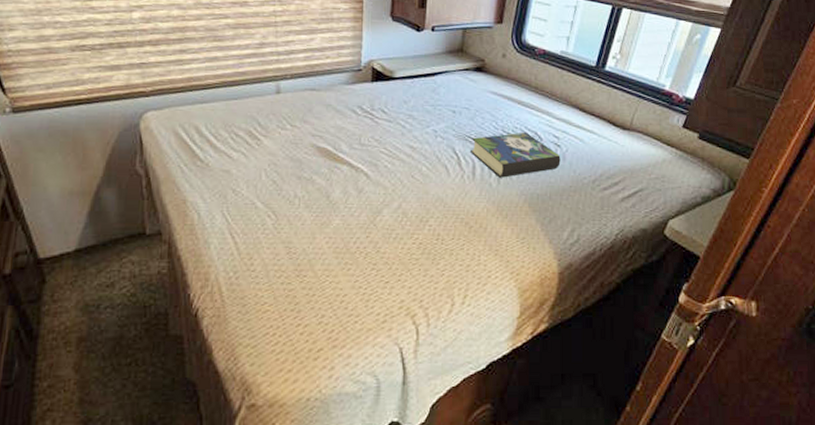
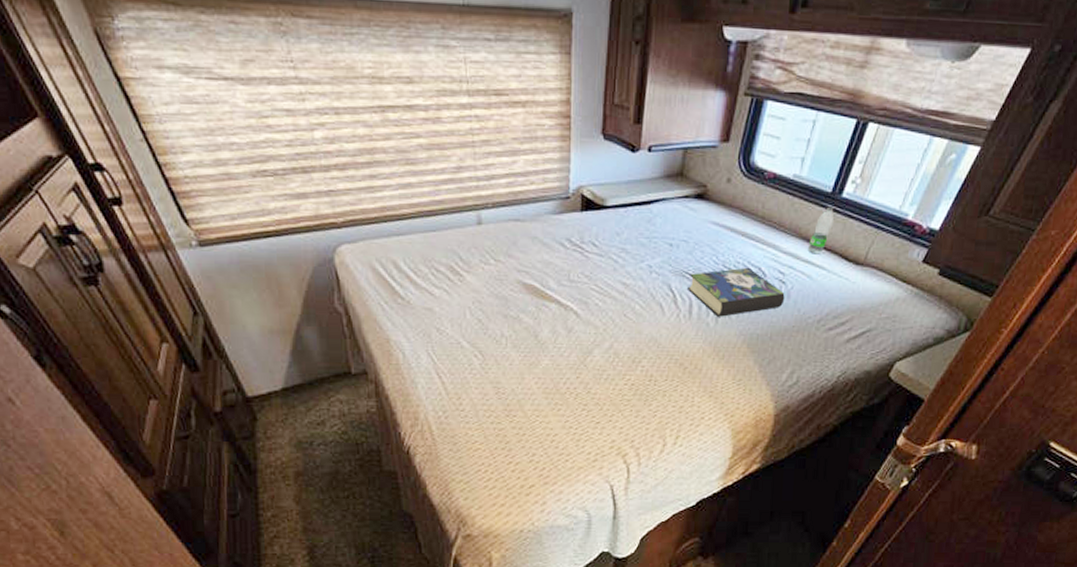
bottle: none [578,78,600,121] -> present [807,206,835,255]

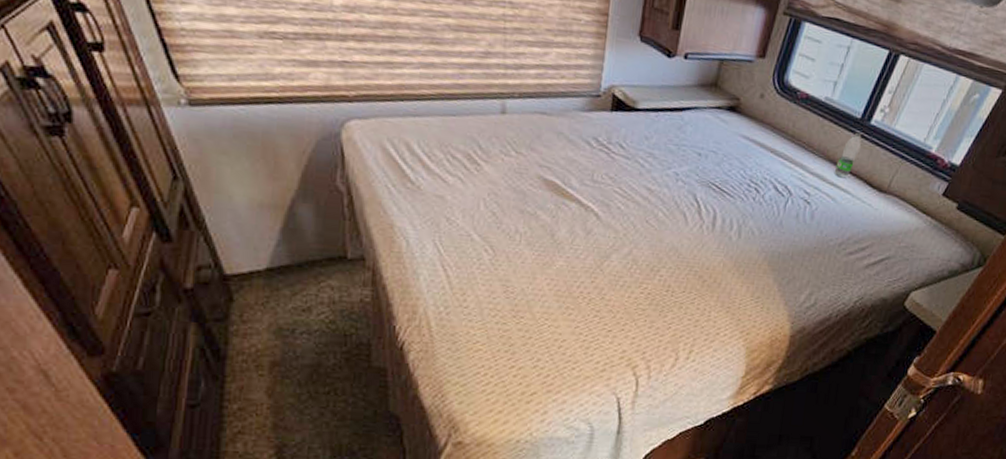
book: present [688,267,785,317] -> none [713,184,809,232]

